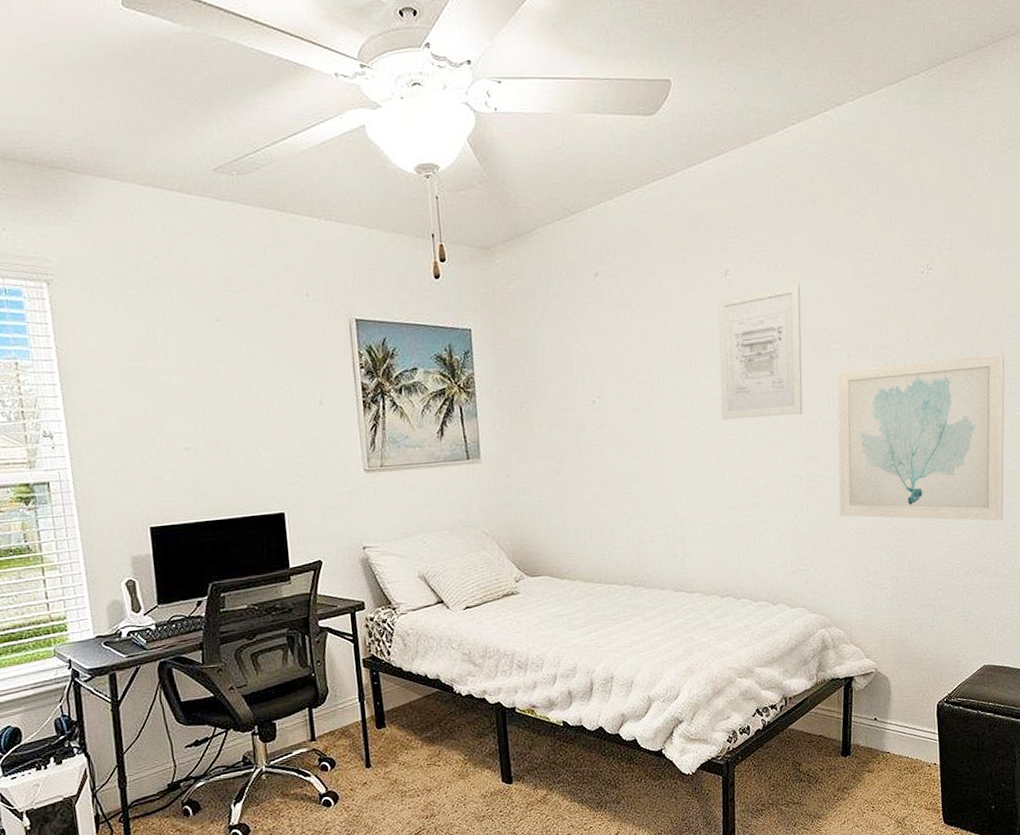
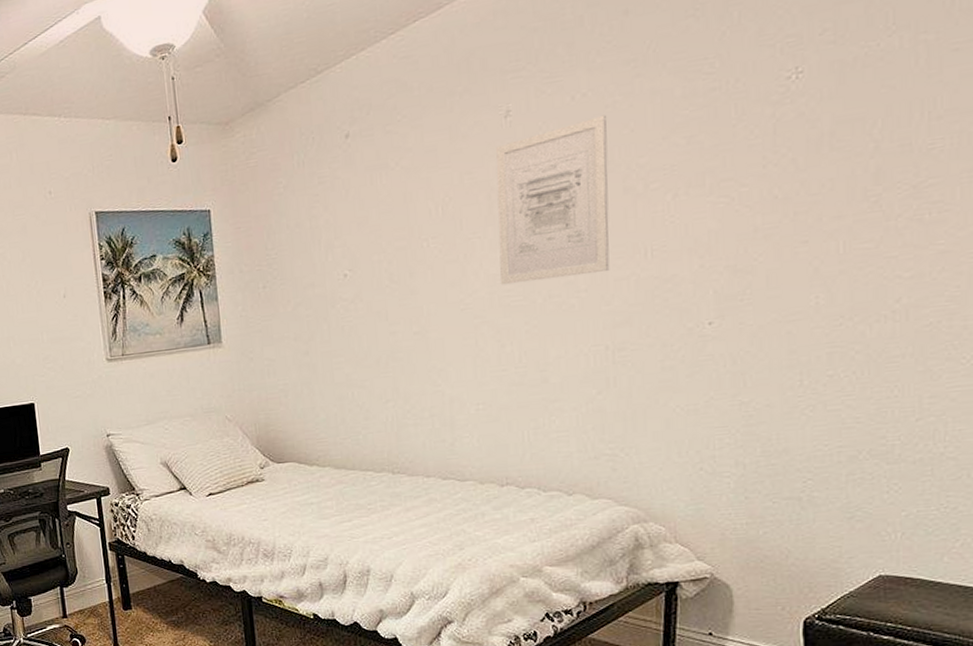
wall art: present [837,353,1005,521] -> none [658,169,922,391]

